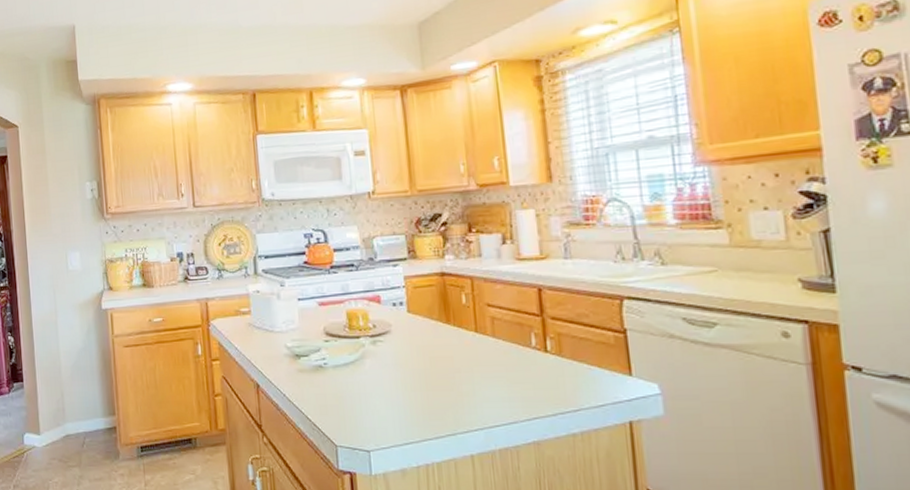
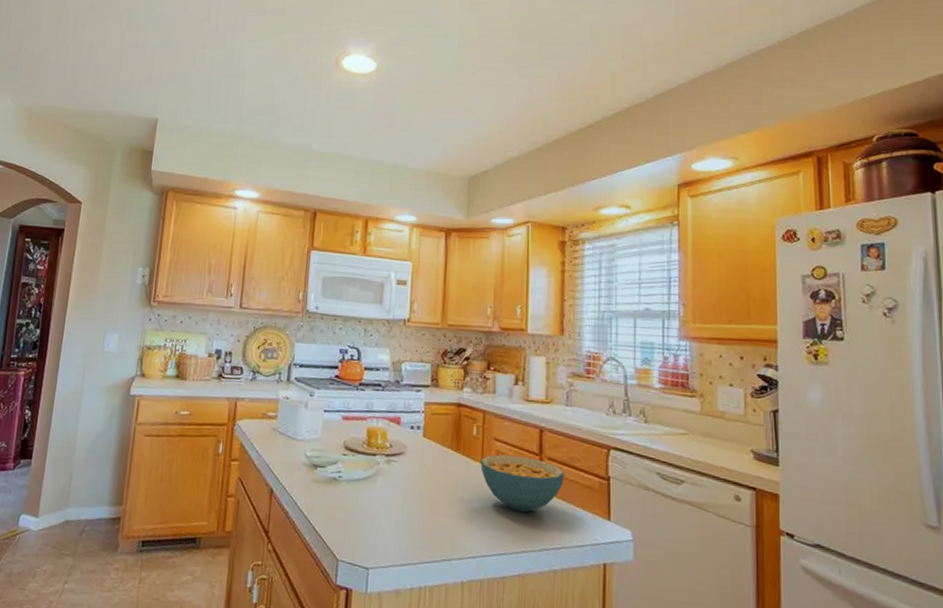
cereal bowl: none [474,319,573,377] -> present [480,454,565,512]

